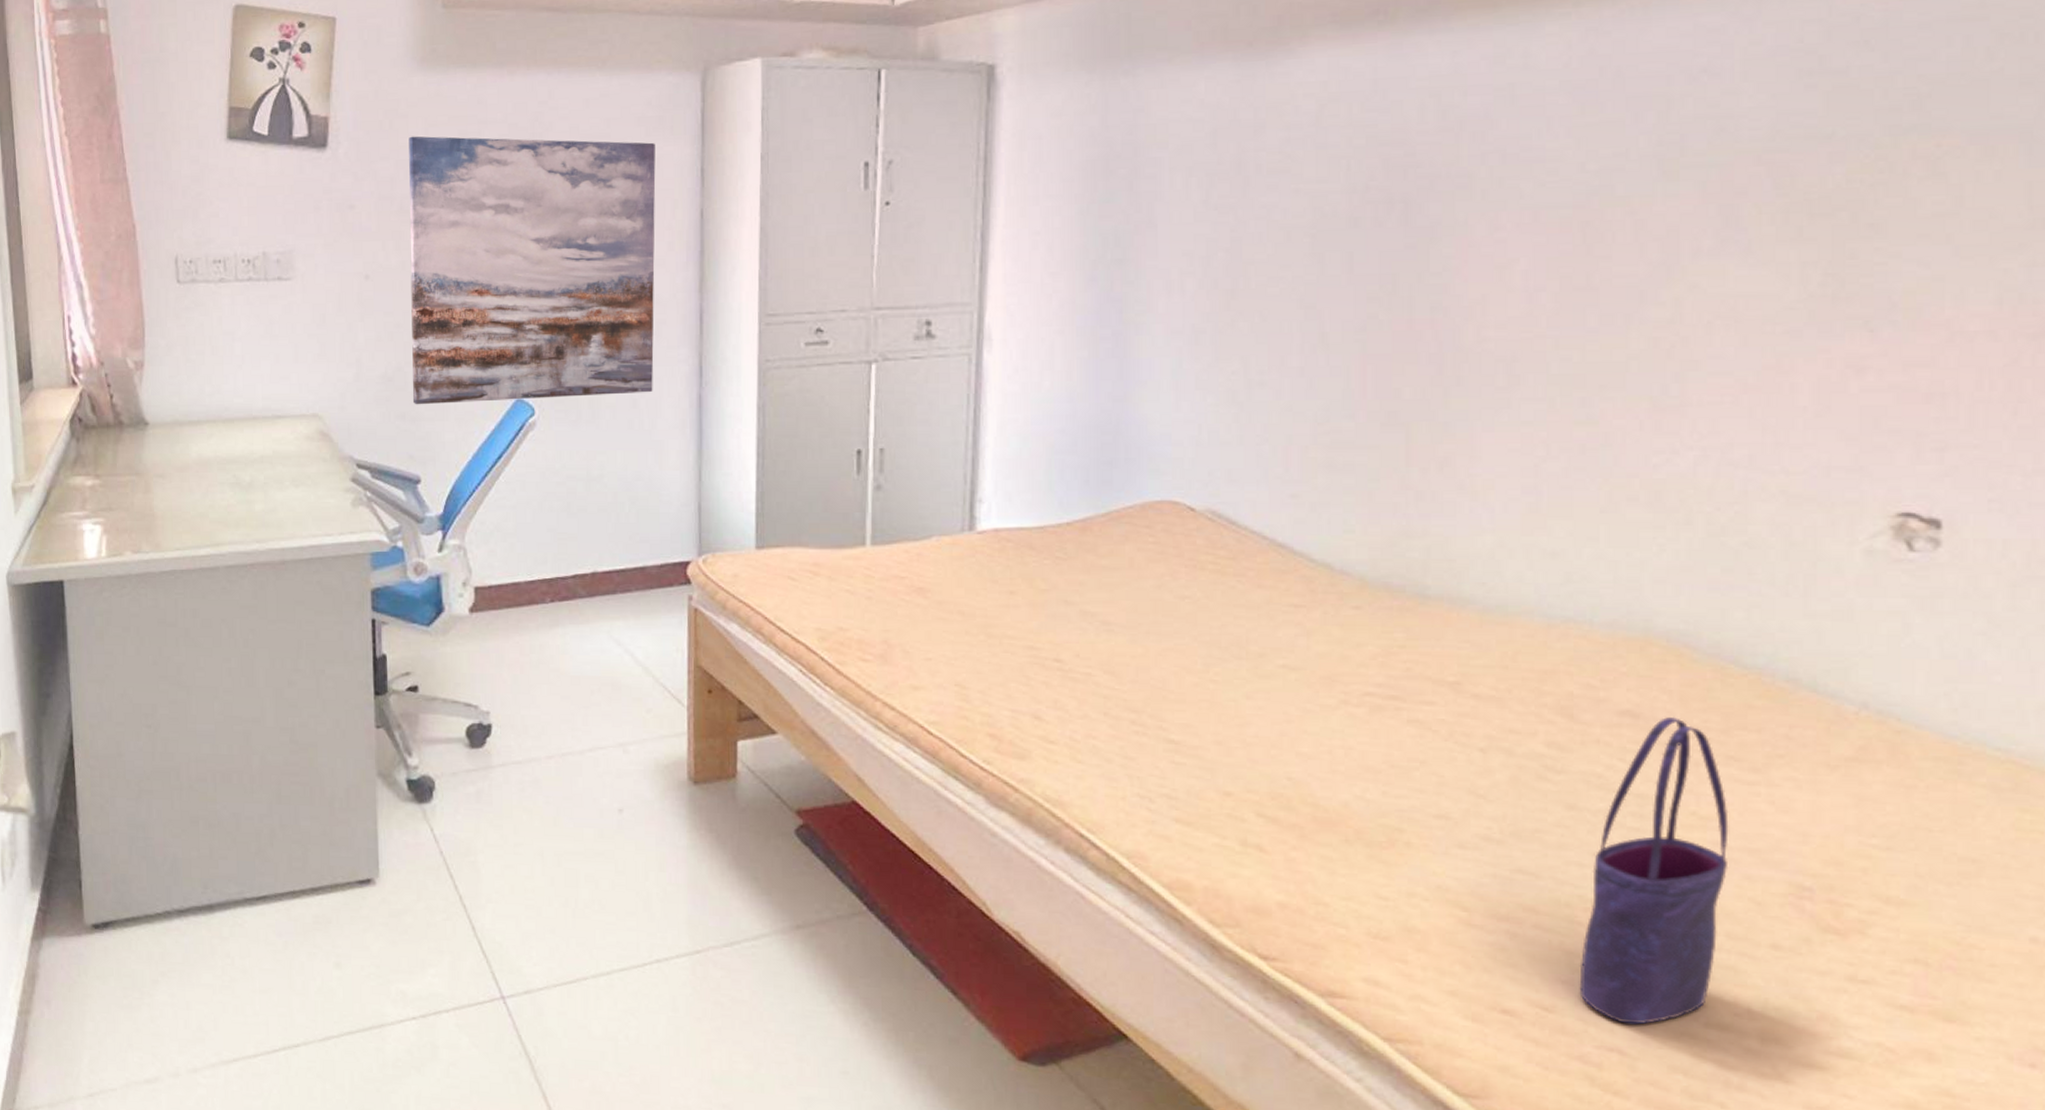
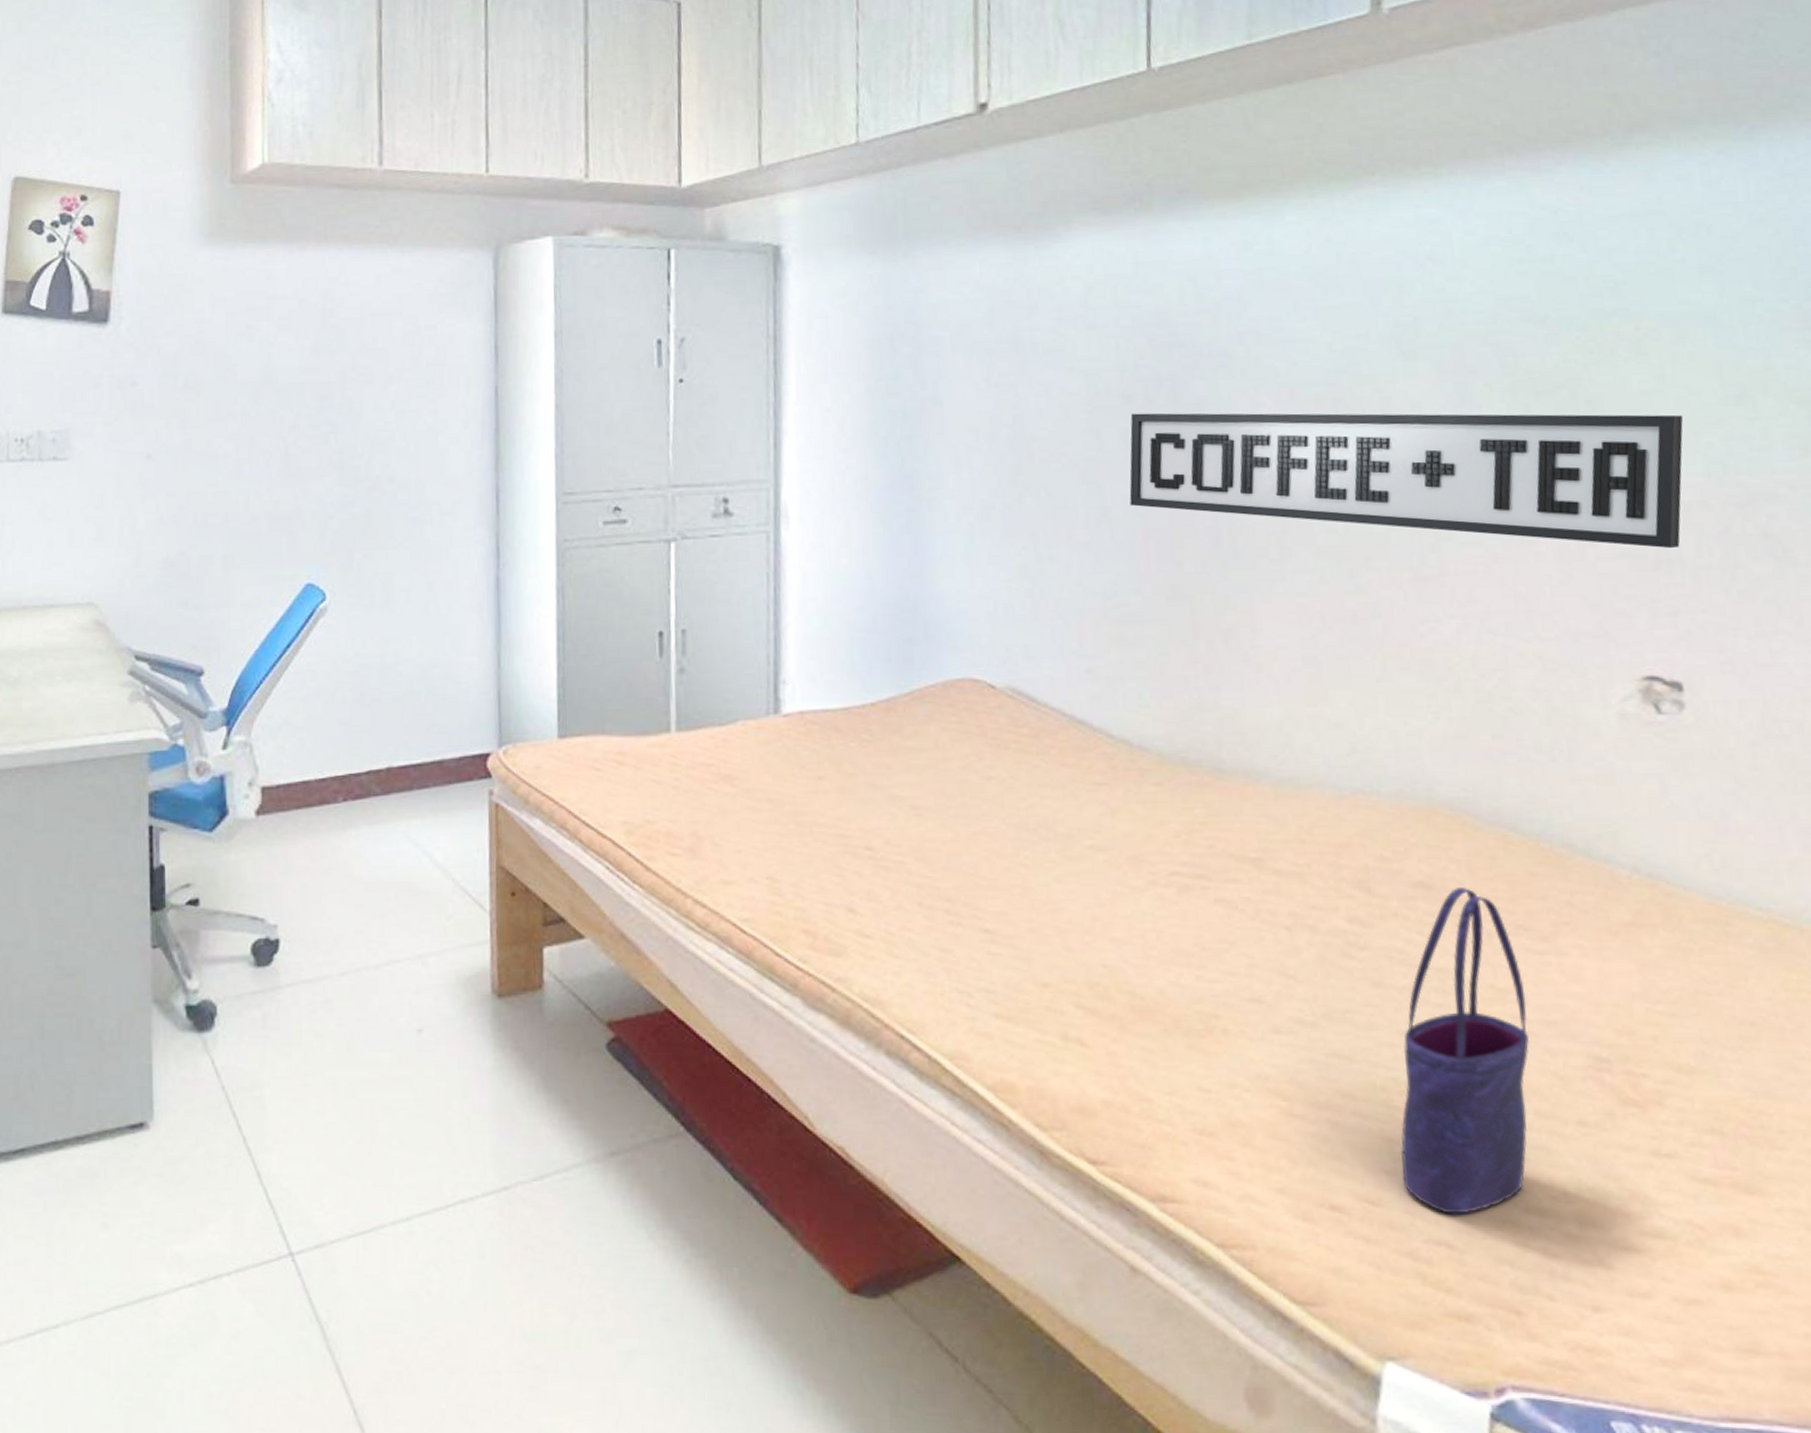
wall art: present [409,136,656,405] -> none [194,311,450,591]
sign: none [1349,236,1980,381] -> present [1129,413,1684,549]

